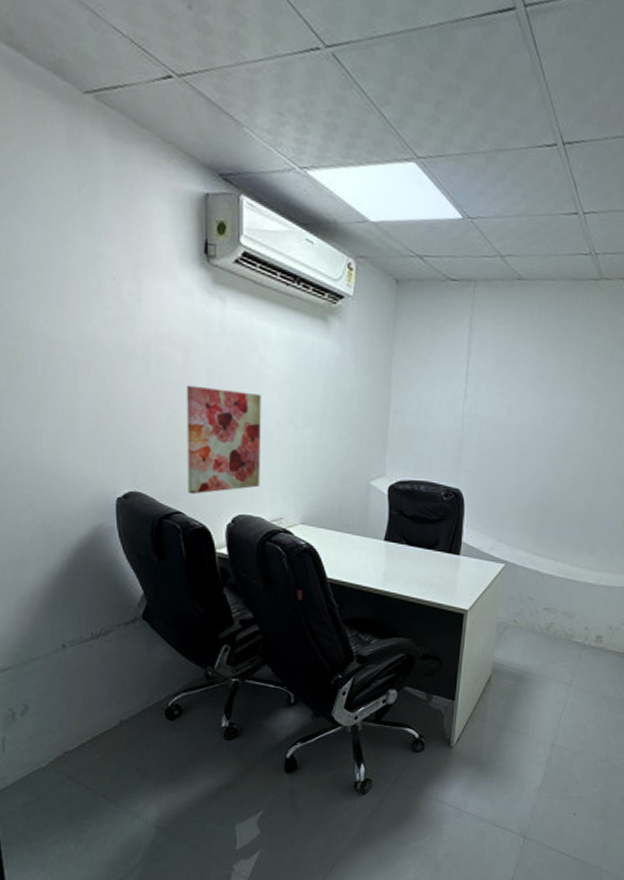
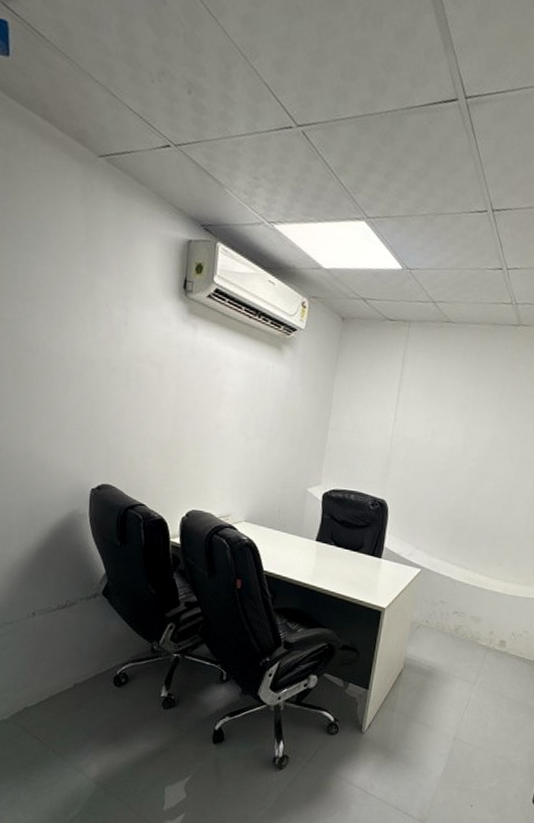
wall art: present [186,385,262,495] -> none [151,397,221,490]

